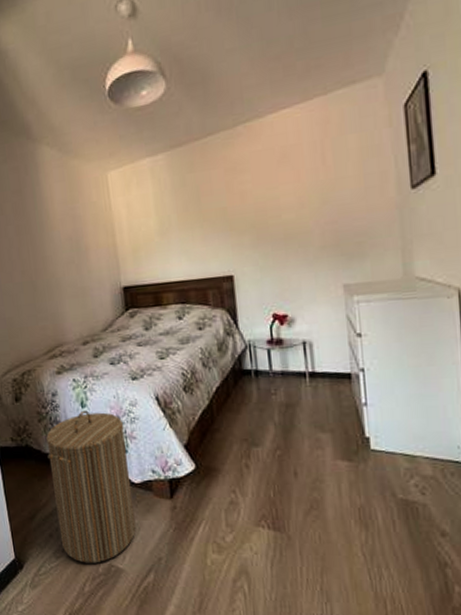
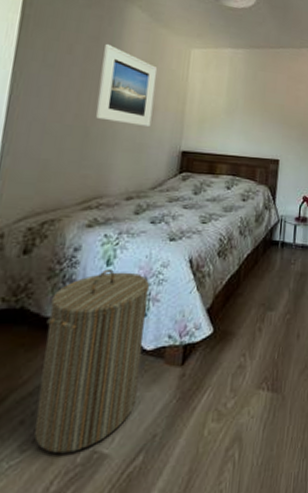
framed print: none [28,193,87,272] -> present [95,43,157,127]

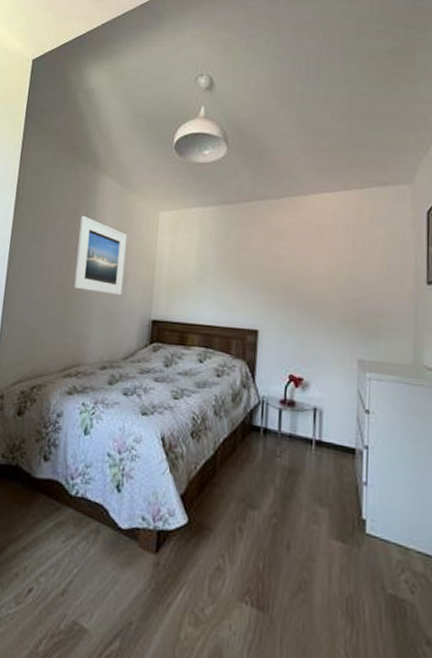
laundry hamper: present [34,269,150,454] -> none [26,438,124,618]

